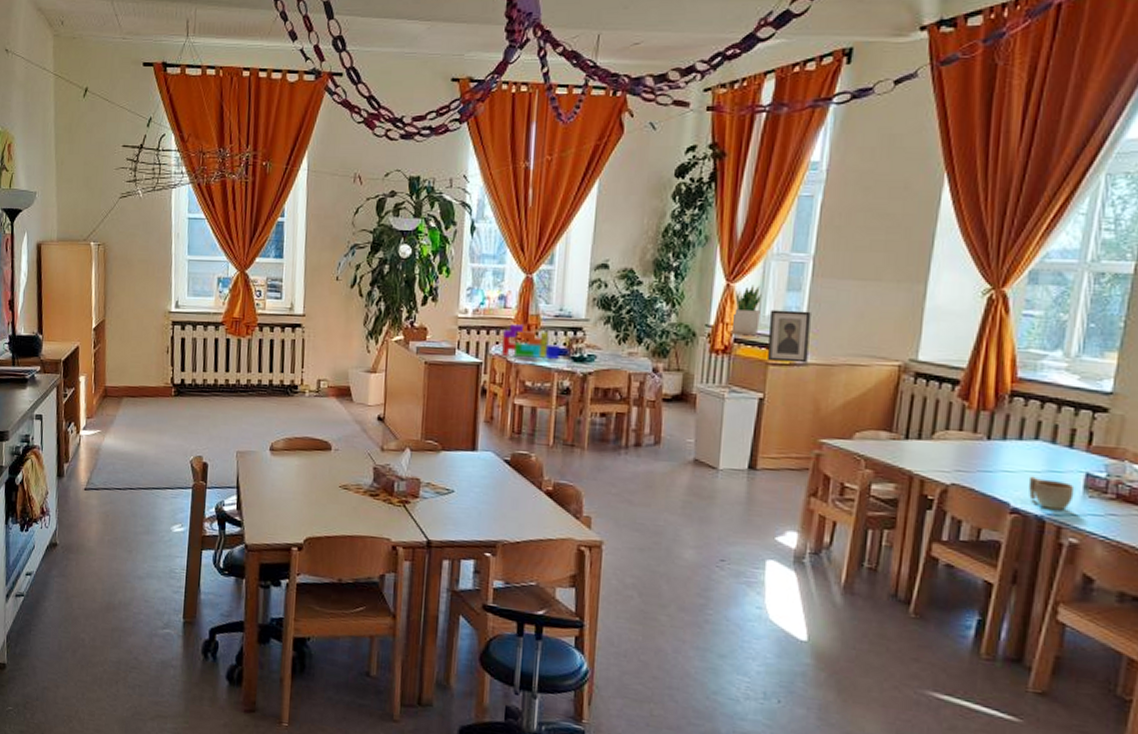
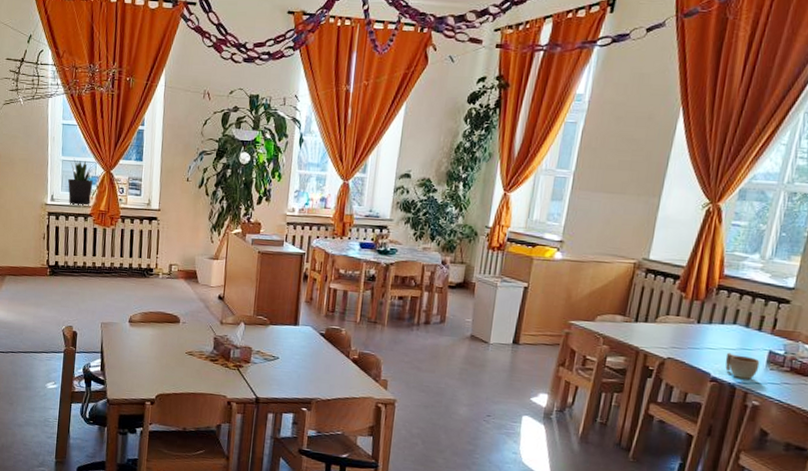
planter: none [194,257,225,312] -> present [67,158,93,206]
toy blocks: present [502,324,560,359] -> none [321,222,368,251]
planter: present [729,284,762,336] -> none [504,194,531,237]
picture frame: present [766,309,811,363] -> none [532,215,569,260]

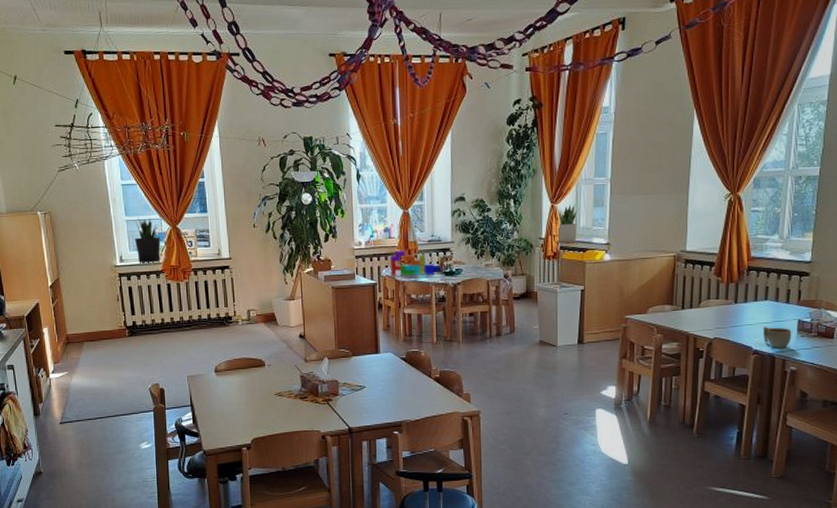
toy blocks: none [321,222,368,251] -> present [390,250,434,276]
planter: none [504,194,531,237] -> present [556,204,577,244]

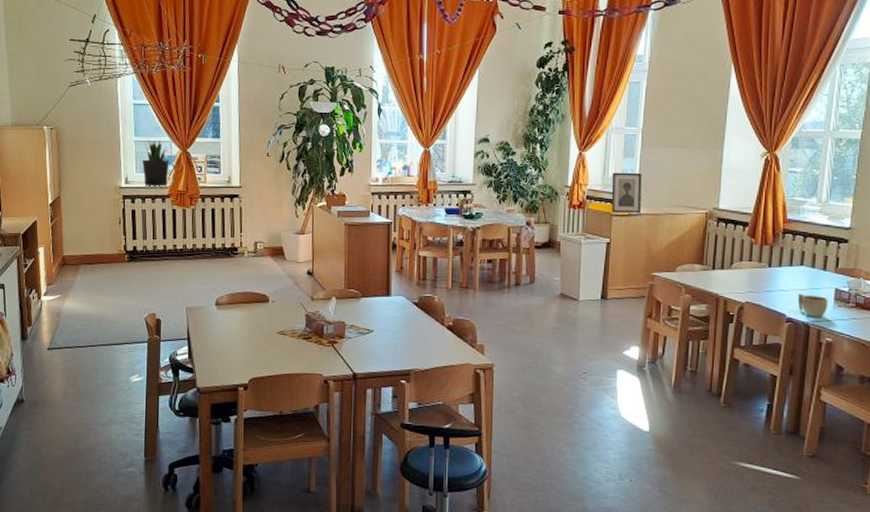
toy blocks: present [390,250,434,276] -> none [408,190,454,217]
planter: present [556,204,577,244] -> none [583,153,606,194]
picture frame: none [583,221,612,261] -> present [611,172,642,214]

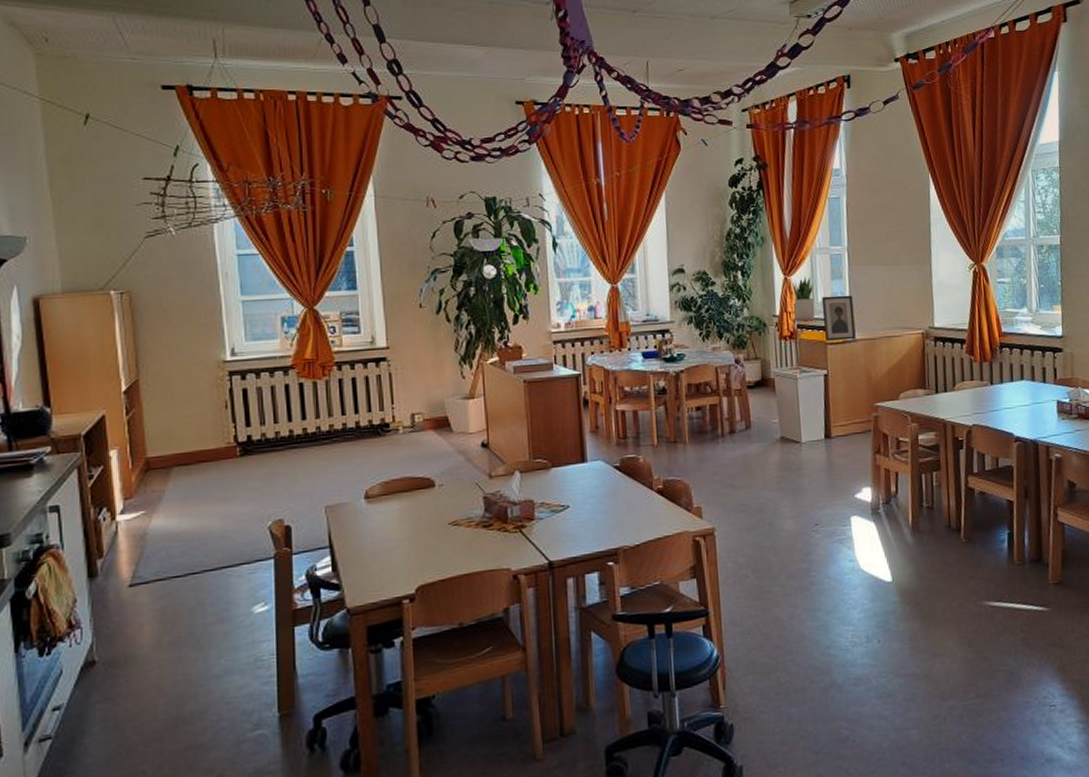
planter: present [142,138,169,187] -> none [253,296,291,357]
planter: none [583,153,606,194] -> present [791,276,815,322]
cup: present [797,293,828,317] -> none [1022,409,1053,433]

